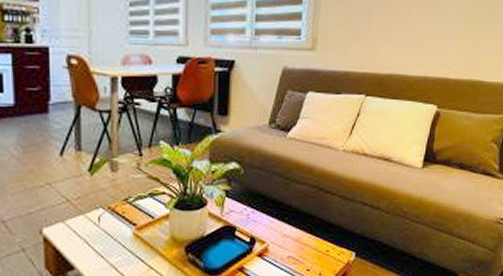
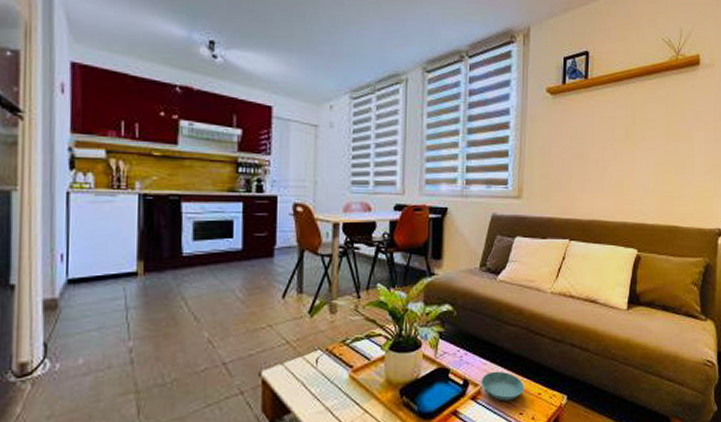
saucer: none [268,229,312,258] -> present [480,371,524,401]

